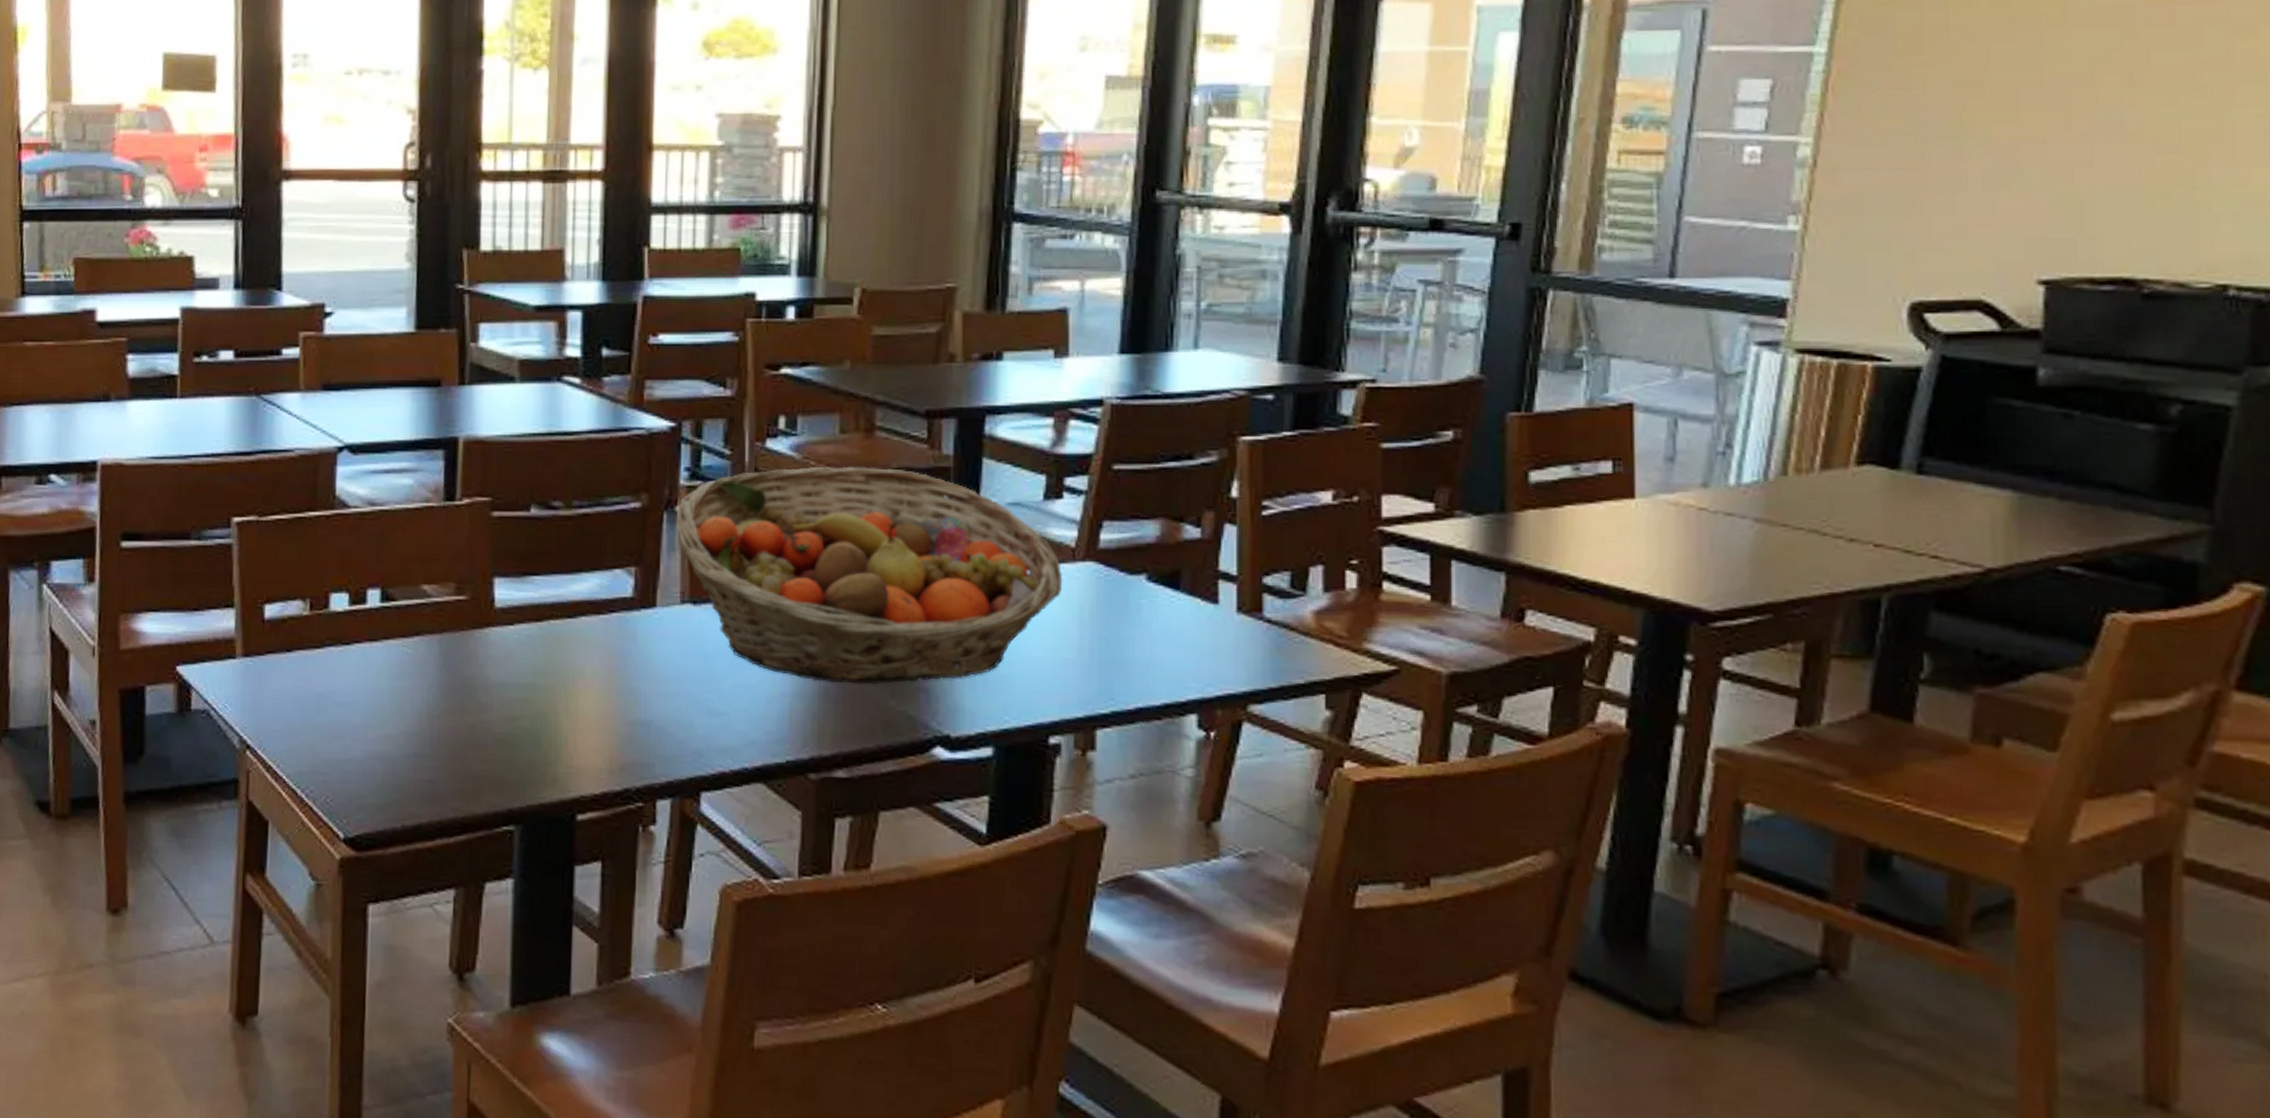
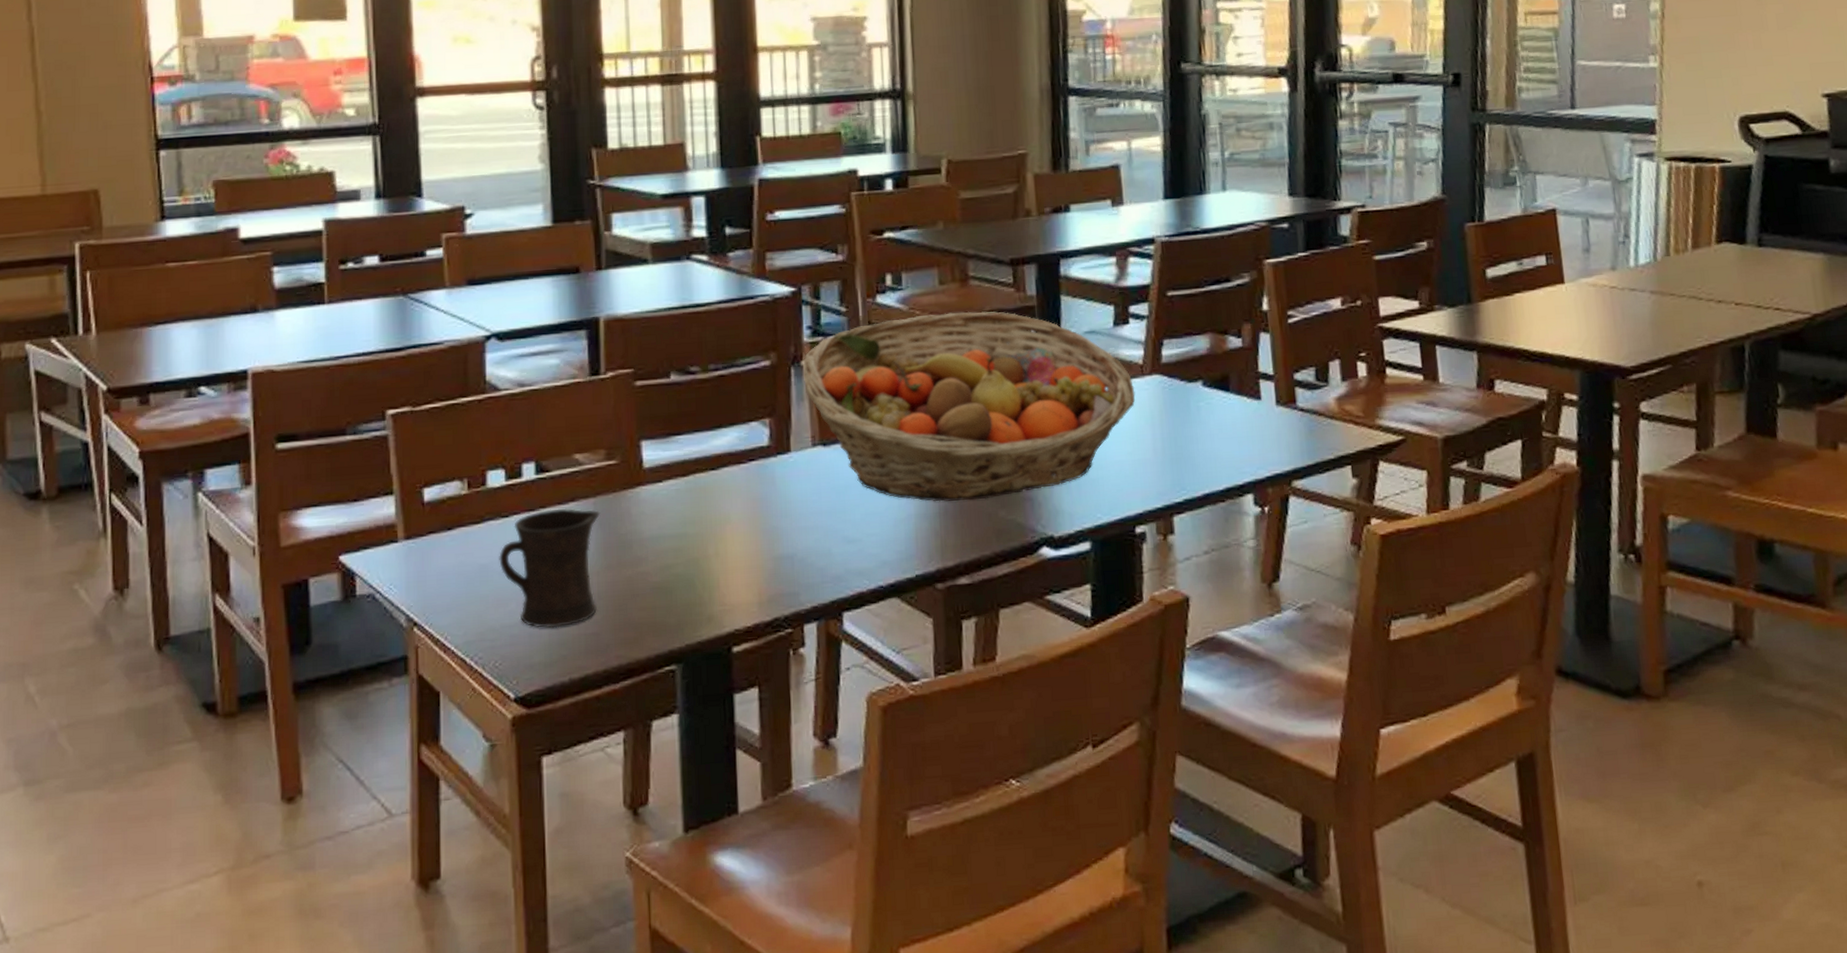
mug: none [336,641,446,770] -> present [498,508,601,629]

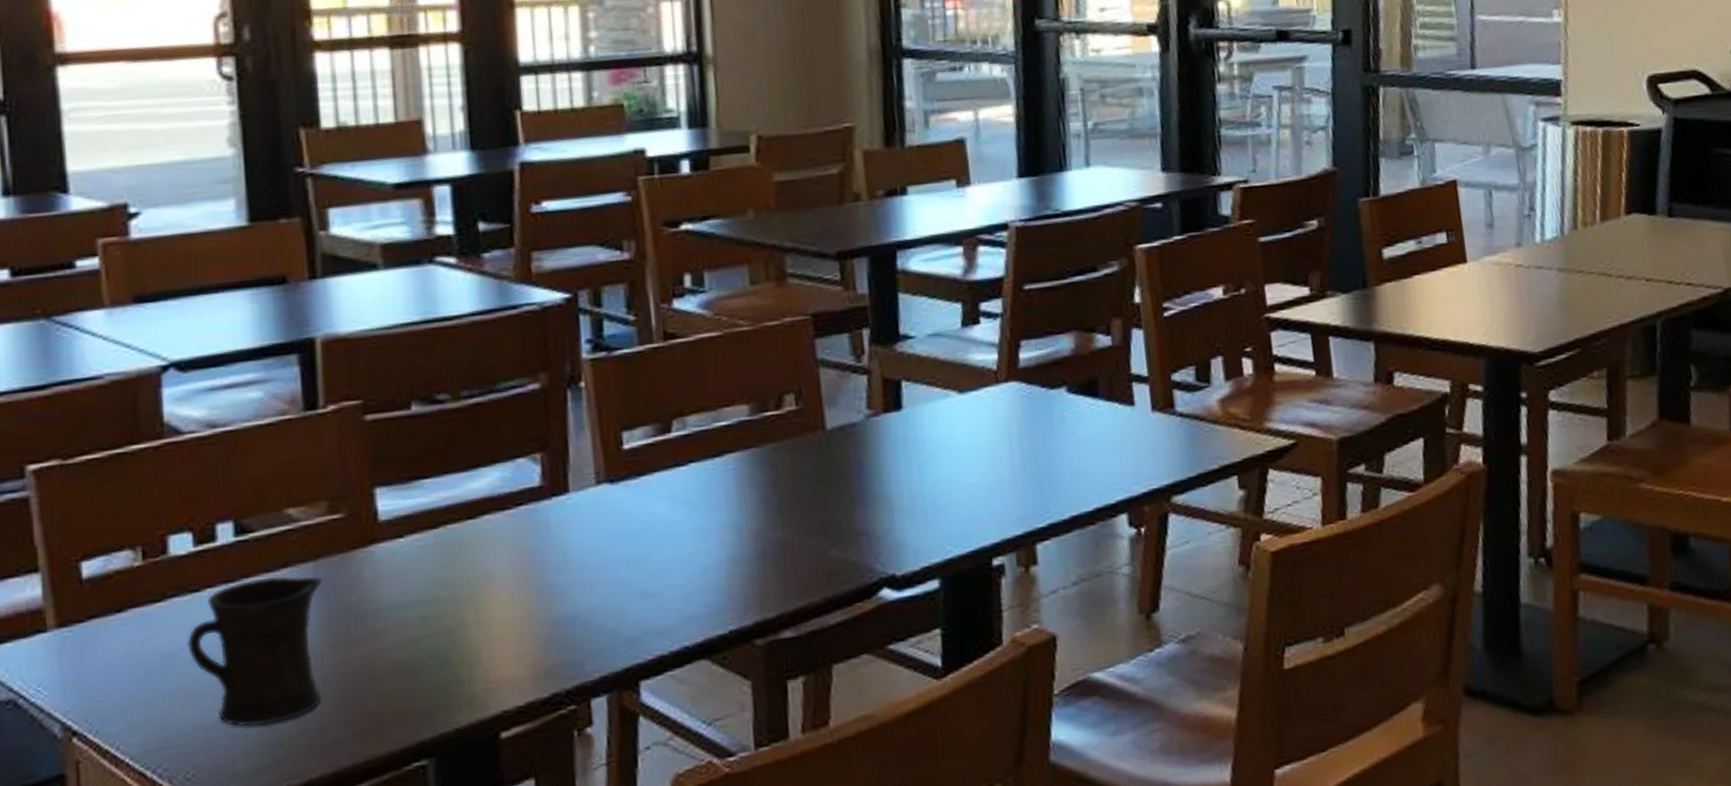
fruit basket: present [803,311,1136,502] -> none [582,314,990,543]

